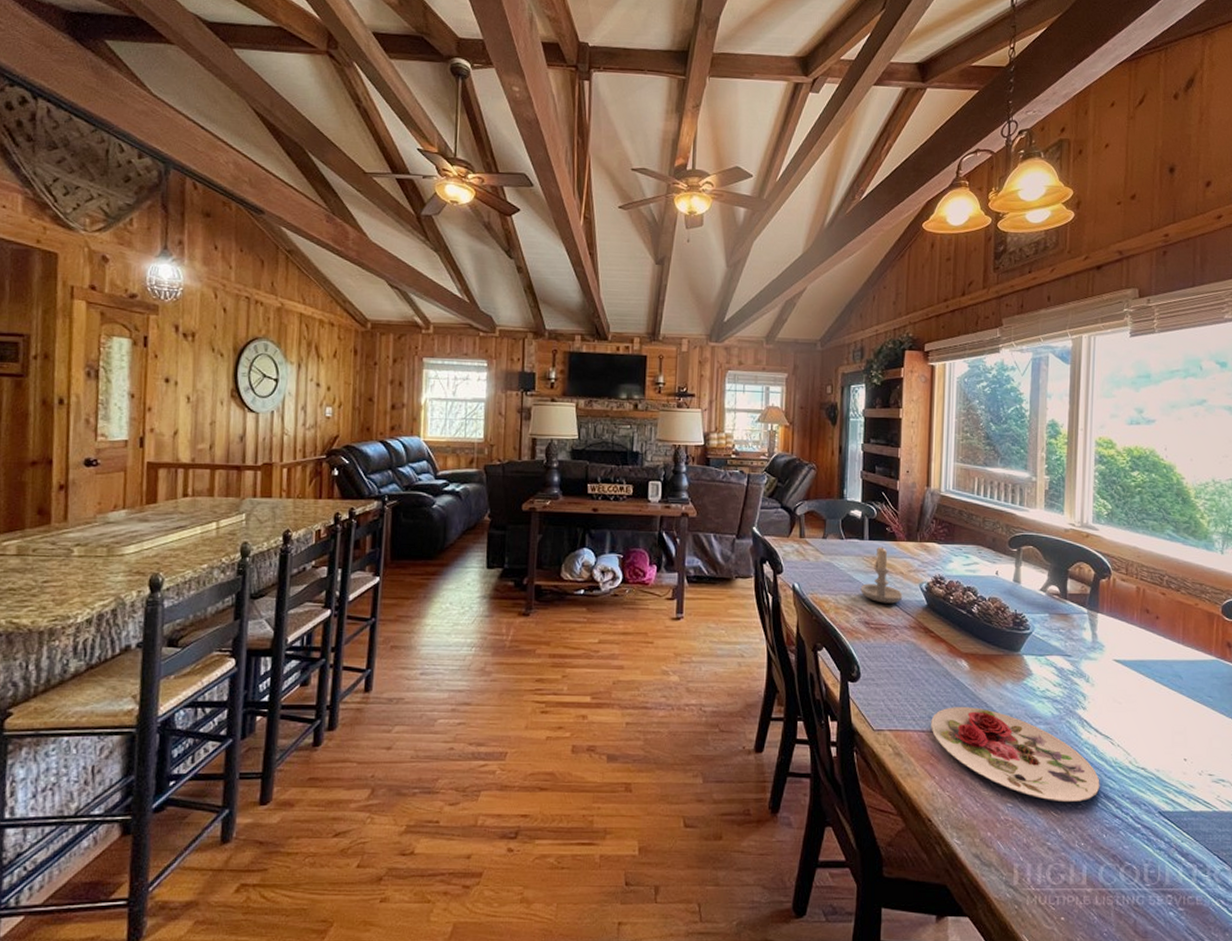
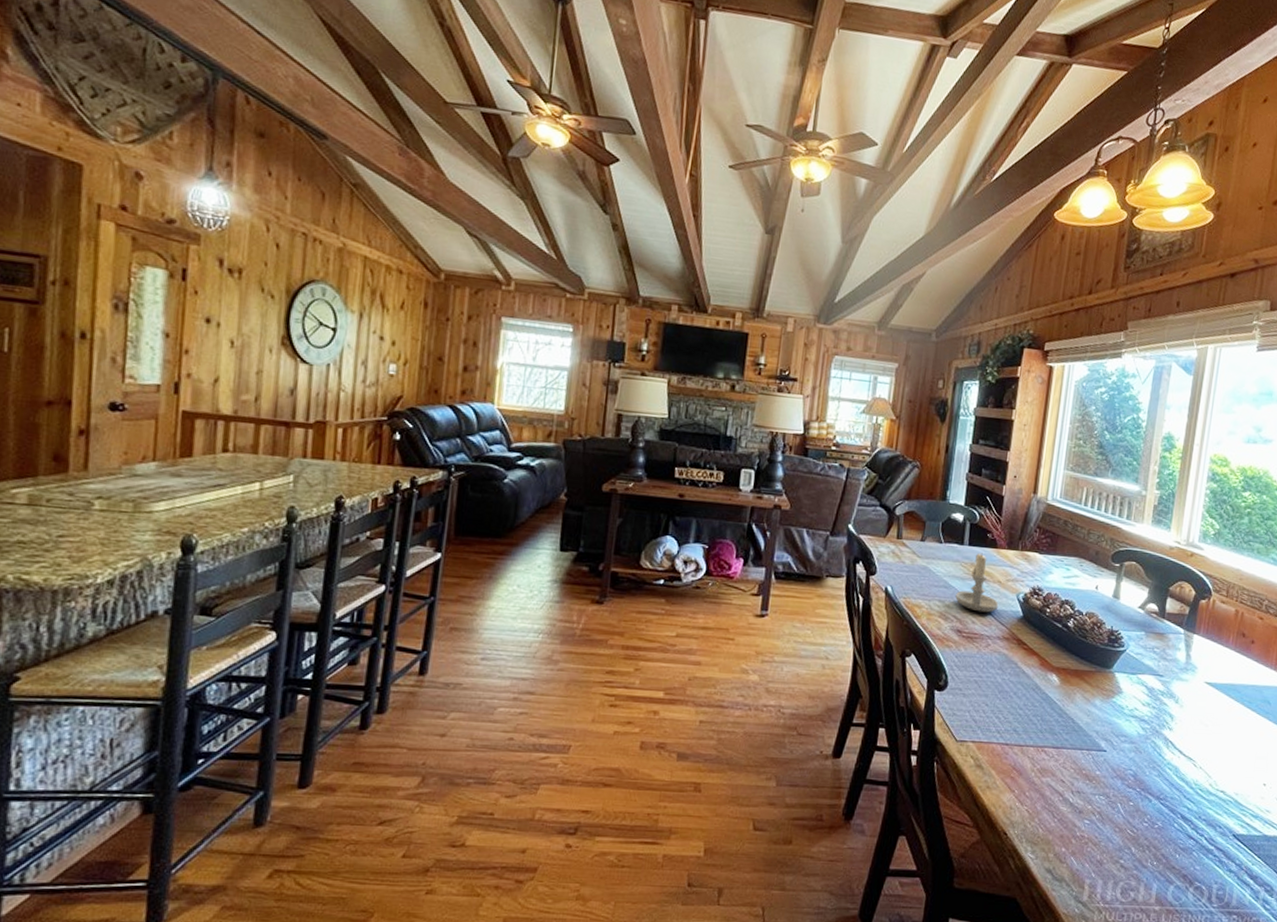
plate: present [931,707,1100,803] -> none [1015,721,1179,822]

